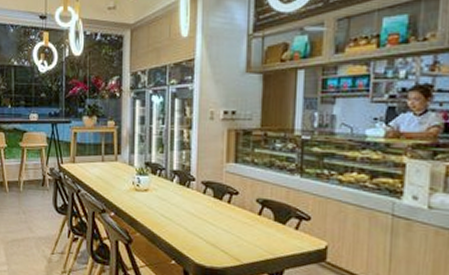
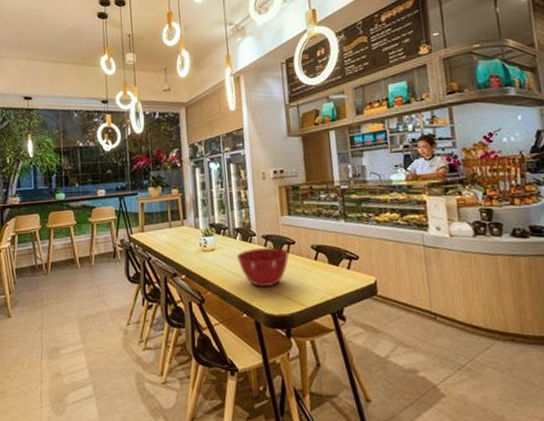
mixing bowl: none [172,194,231,236] -> present [237,247,290,287]

